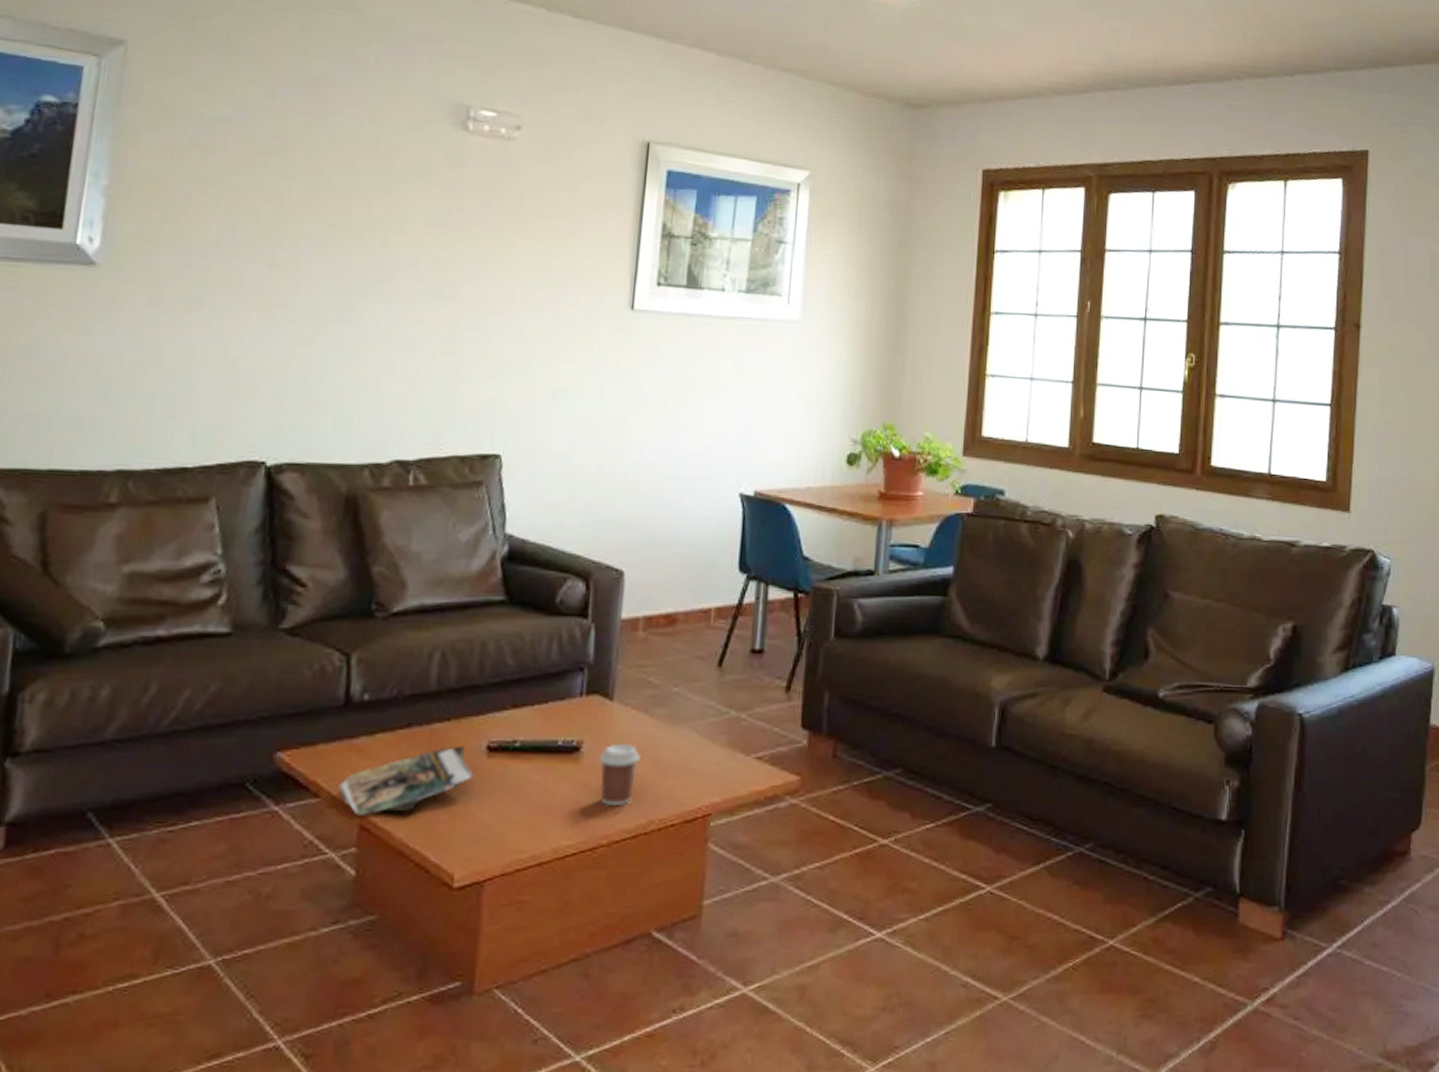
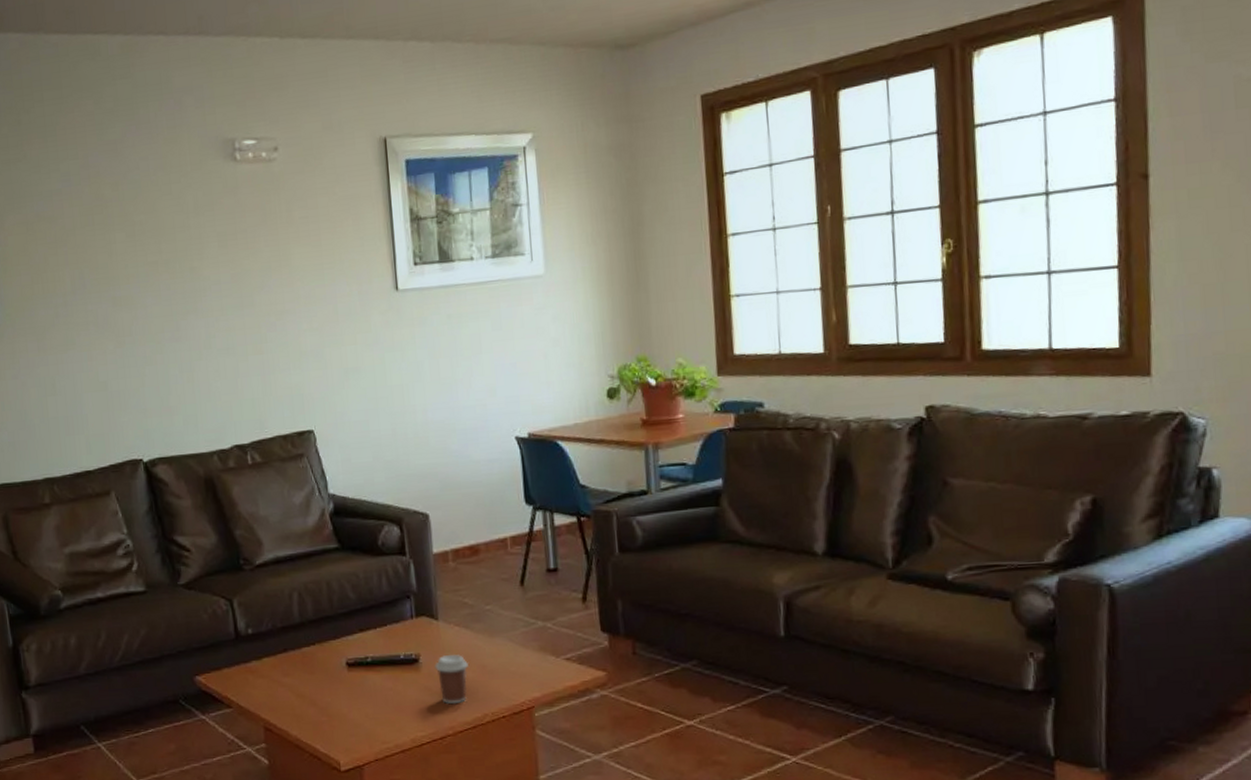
magazine: present [338,745,473,816] -> none [243,663,340,720]

